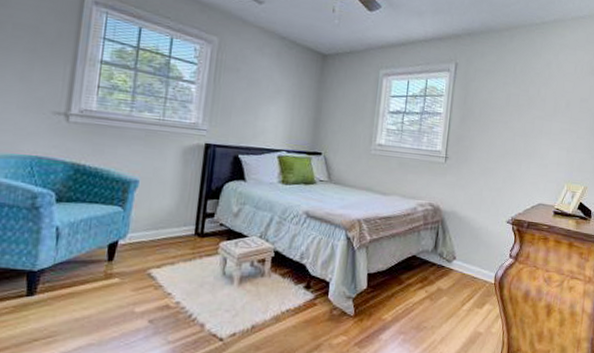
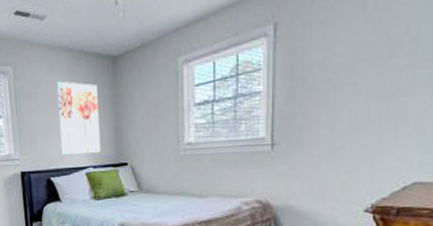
wall art: none [255,63,304,139] -> present [57,81,101,155]

